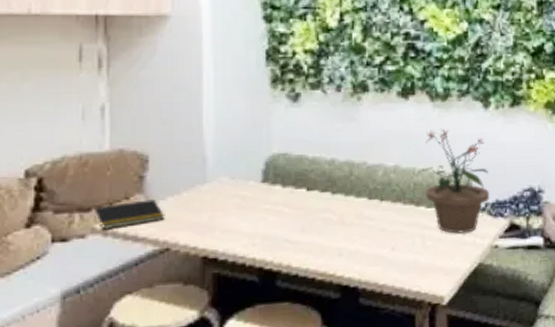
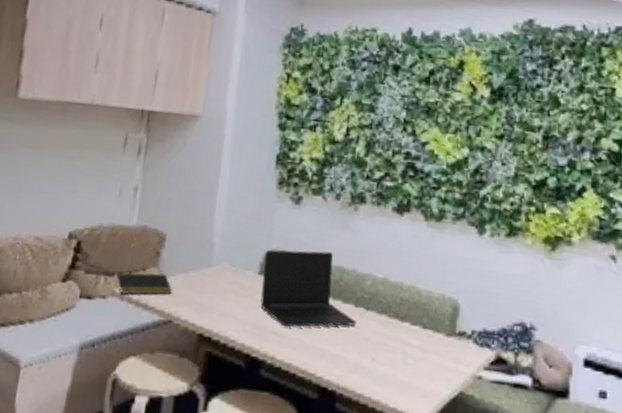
laptop: none [266,148,372,233] -> present [260,250,357,328]
potted plant: present [417,128,490,234] -> none [405,248,478,358]

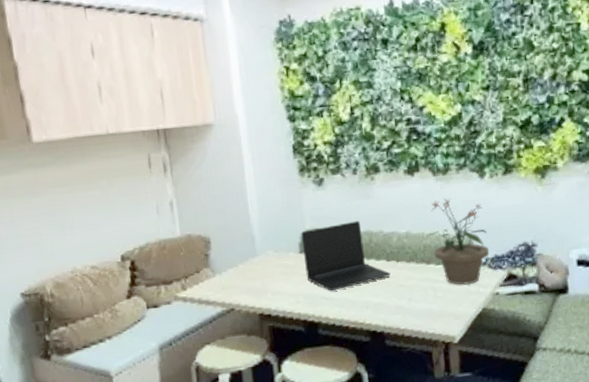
notepad: present [116,273,173,295] -> none [175,271,228,296]
potted plant: none [405,248,478,358] -> present [426,198,490,285]

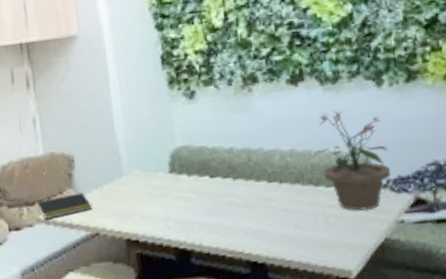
notepad: none [175,271,228,296] -> present [37,192,93,219]
laptop: present [301,221,391,291] -> none [171,137,273,216]

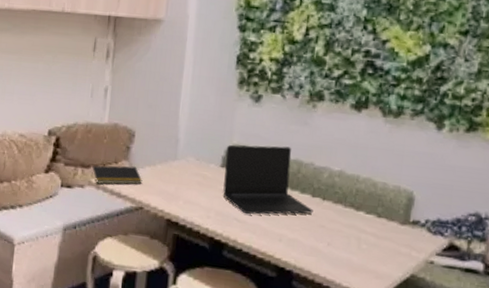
laptop: none [171,137,273,216] -> present [223,145,314,215]
potted plant: present [313,110,391,211] -> none [361,143,434,244]

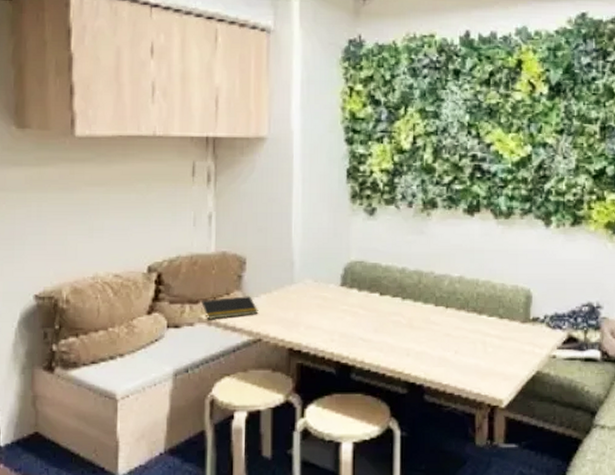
laptop: present [223,145,314,215] -> none [344,258,438,333]

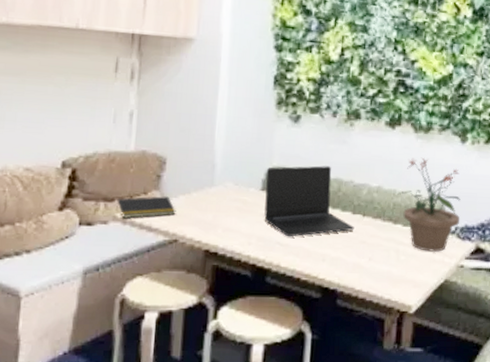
laptop: none [344,258,438,333] -> present [264,166,355,237]
potted plant: none [481,244,549,342] -> present [397,157,460,252]

